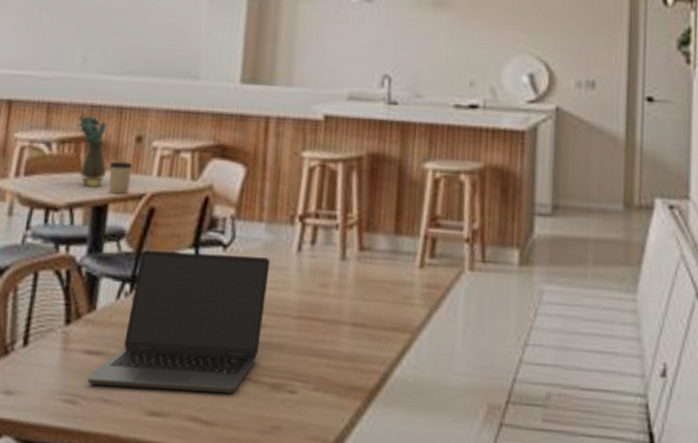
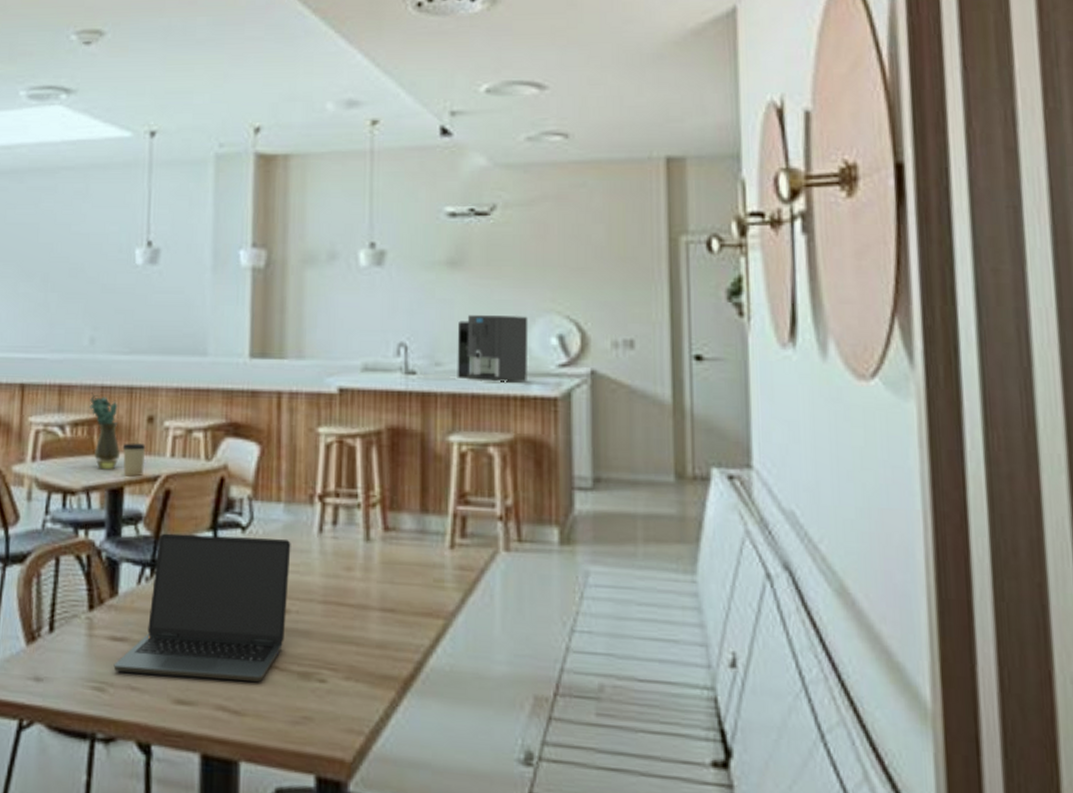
coffee machine: none [435,52,503,116] -> present [457,315,529,382]

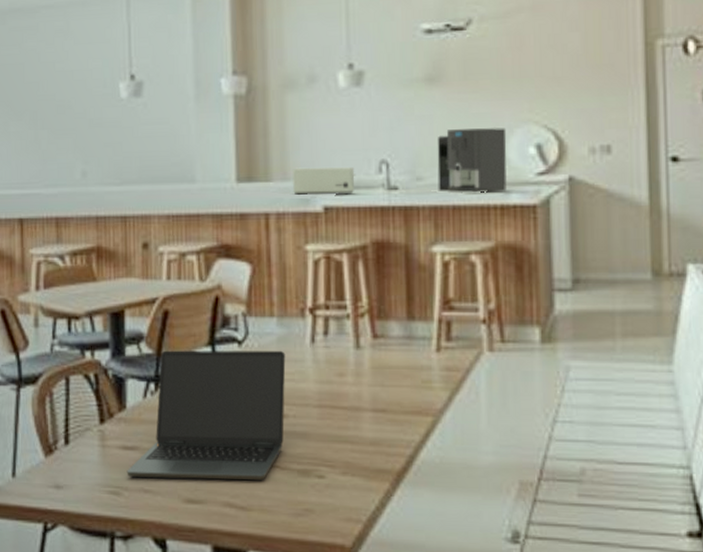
vase: present [89,393,121,470] -> none [86,223,119,295]
cup: present [122,442,146,477] -> none [120,267,143,300]
toaster: none [308,346,372,377] -> present [293,167,355,196]

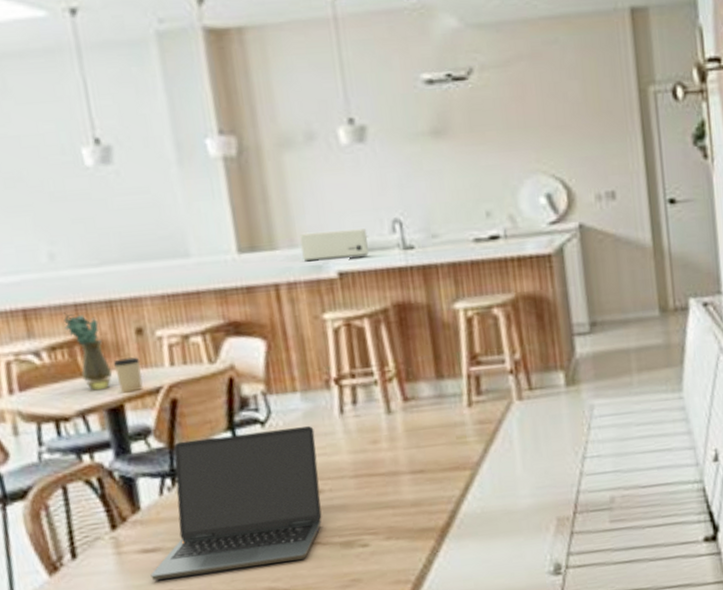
vase: none [86,223,119,295] -> present [63,312,113,391]
cup: none [120,267,143,300] -> present [113,356,143,393]
coffee machine: present [437,128,508,193] -> none [449,179,522,248]

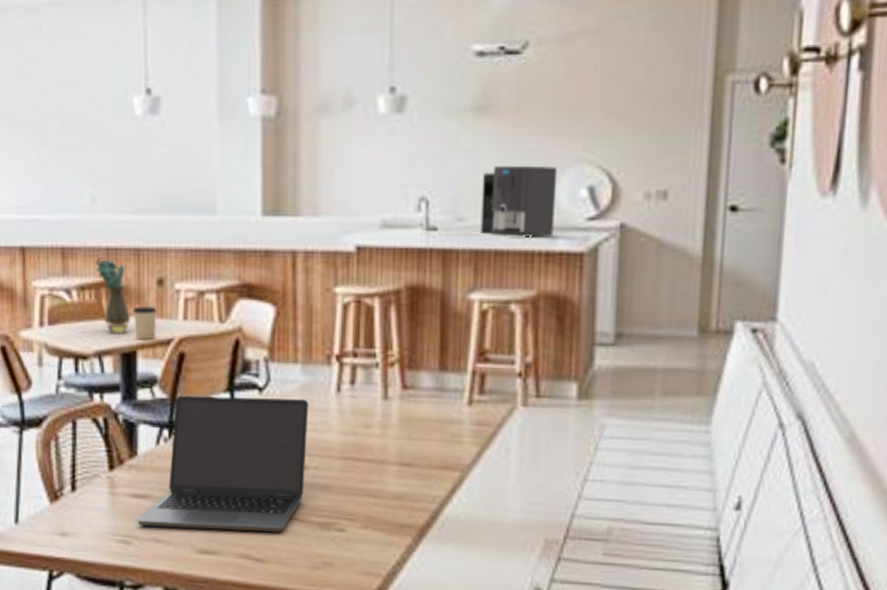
toaster: present [300,228,370,263] -> none [324,202,392,234]
coffee machine: none [449,179,522,248] -> present [480,166,558,237]

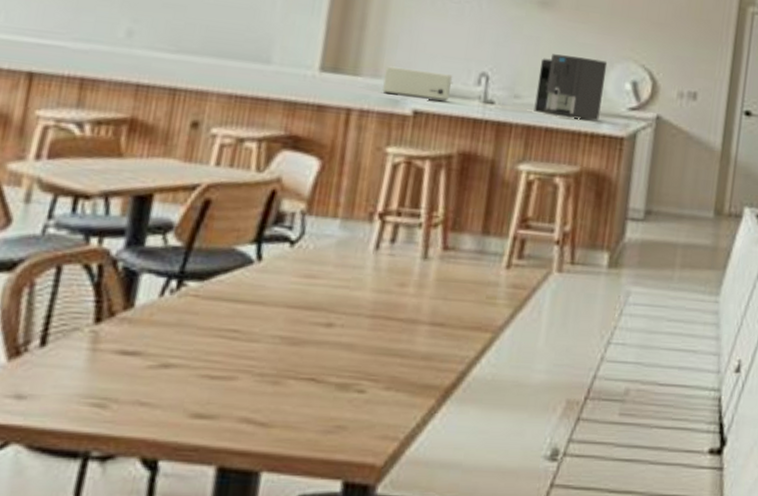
vase: present [95,255,131,334] -> none [118,90,156,175]
cup: present [132,305,157,340] -> none [154,147,186,184]
laptop: present [137,395,309,532] -> none [120,244,344,394]
toaster: none [324,202,392,234] -> present [382,66,453,102]

